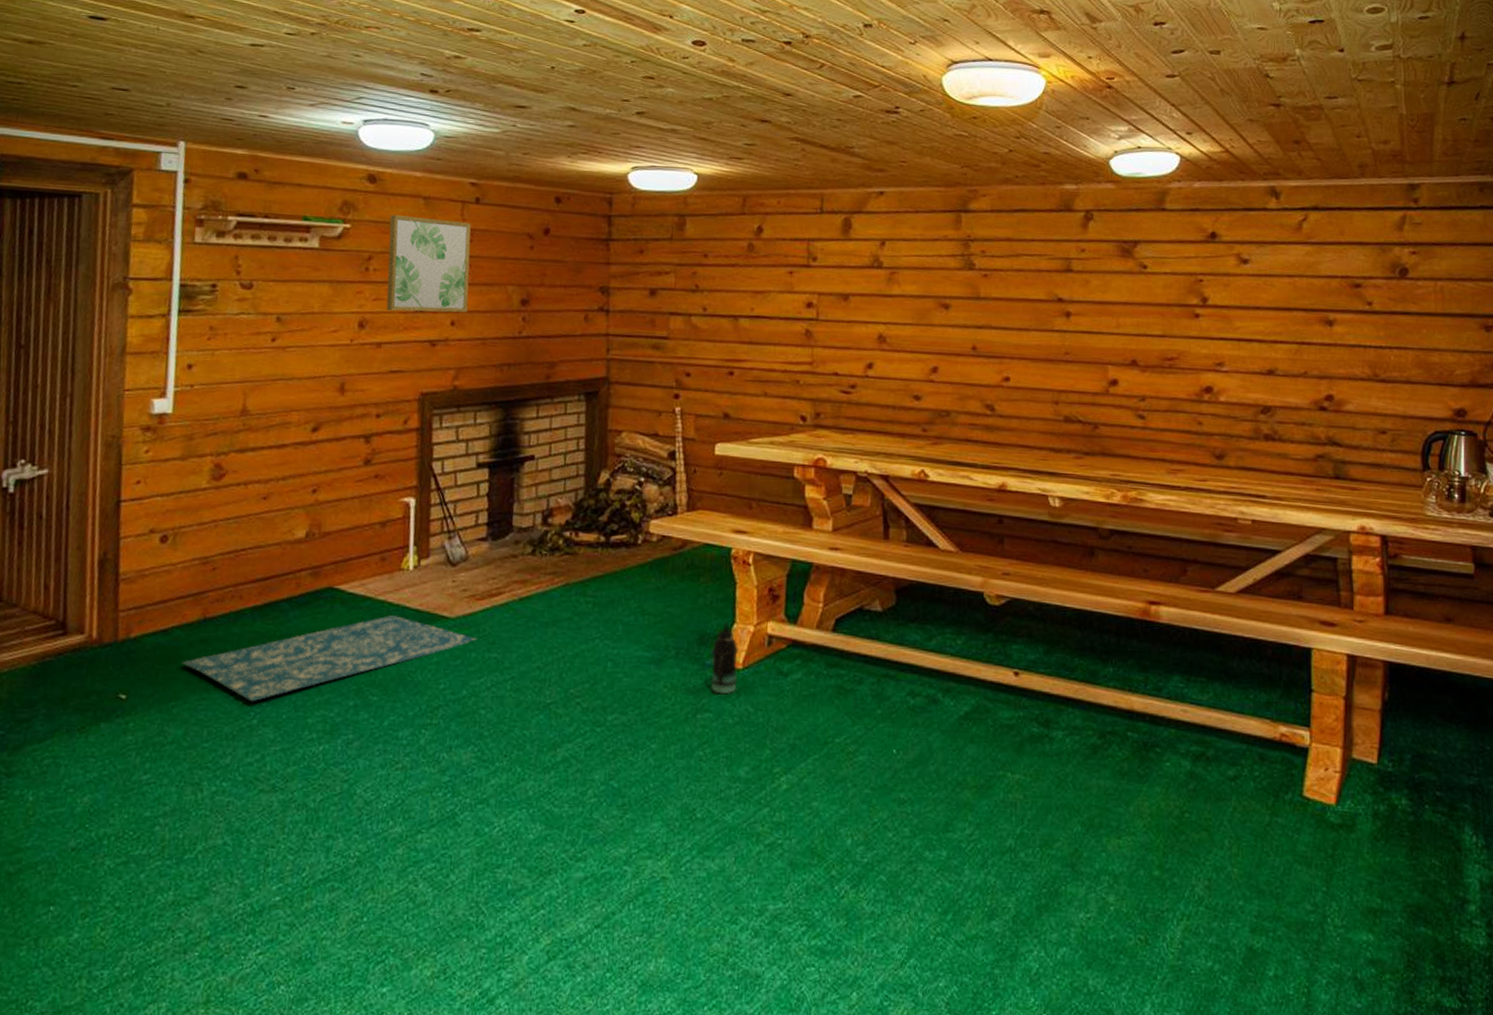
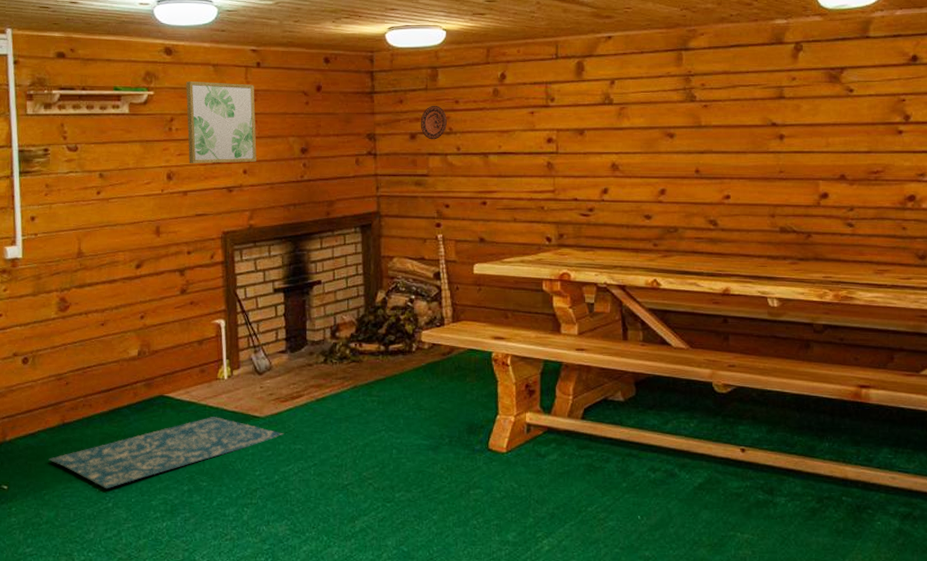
decorative plate: none [662,258,693,298] -> present [420,106,447,140]
bottle: present [711,622,738,695] -> none [479,414,503,474]

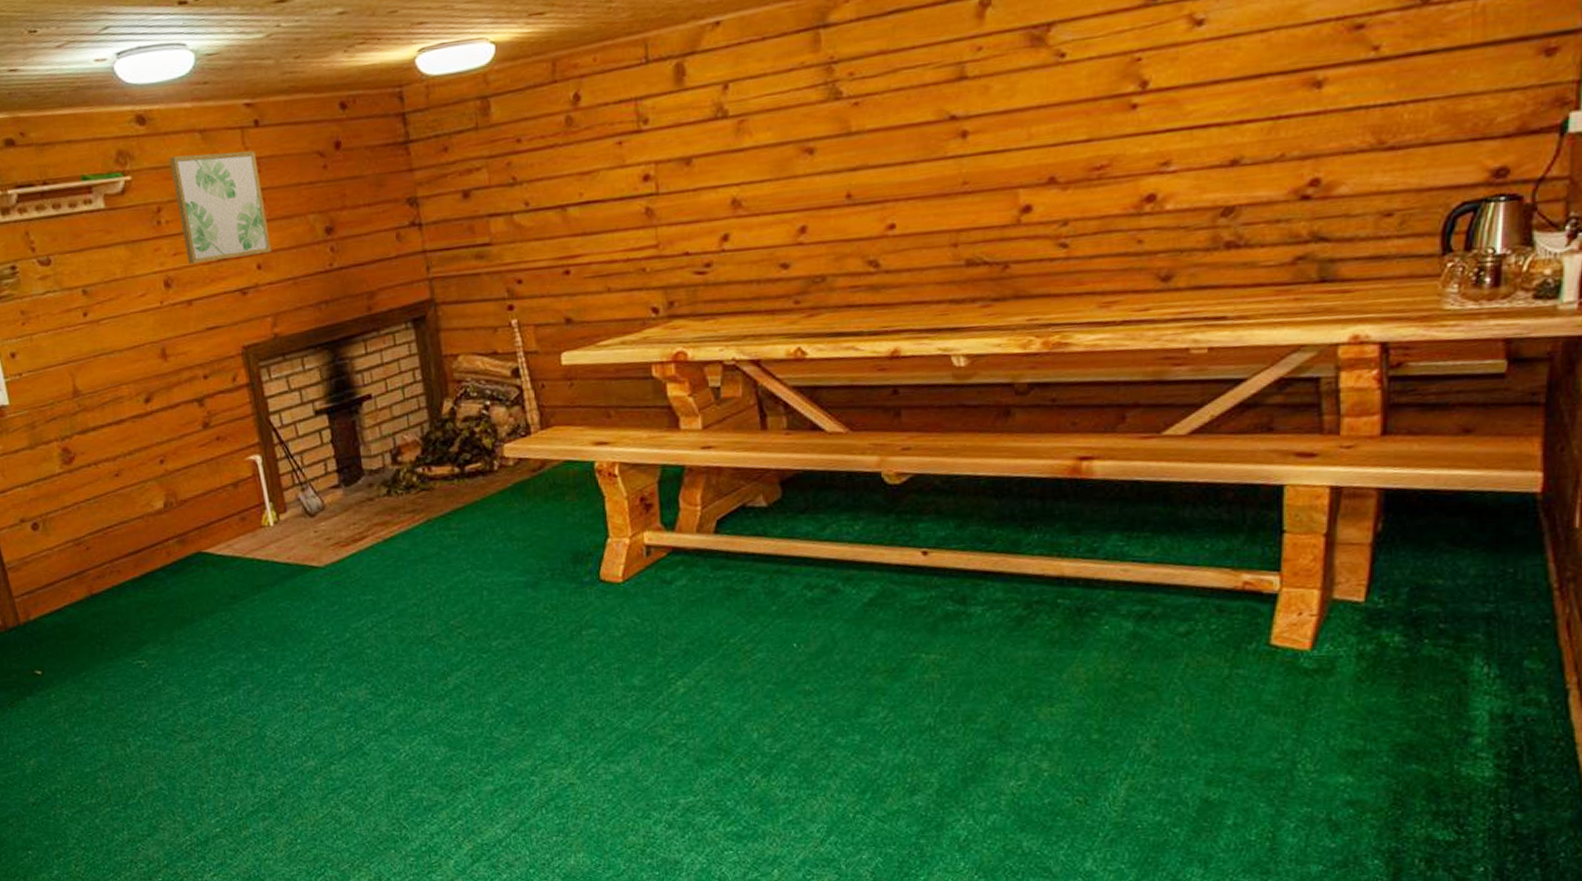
rug: present [48,416,283,489] -> none [81,570,349,665]
decorative plate: present [420,106,447,140] -> none [473,149,509,196]

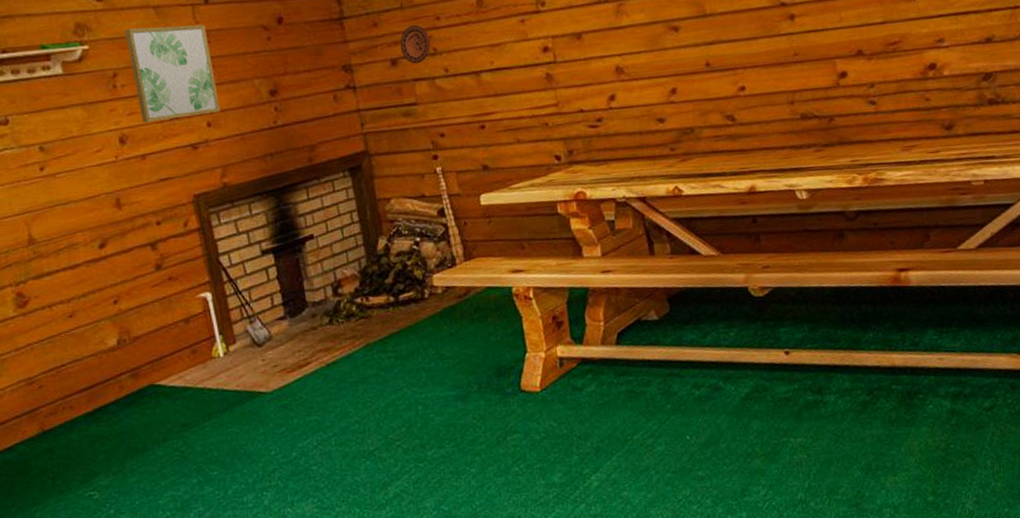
decorative plate: none [473,149,509,196] -> present [400,25,430,64]

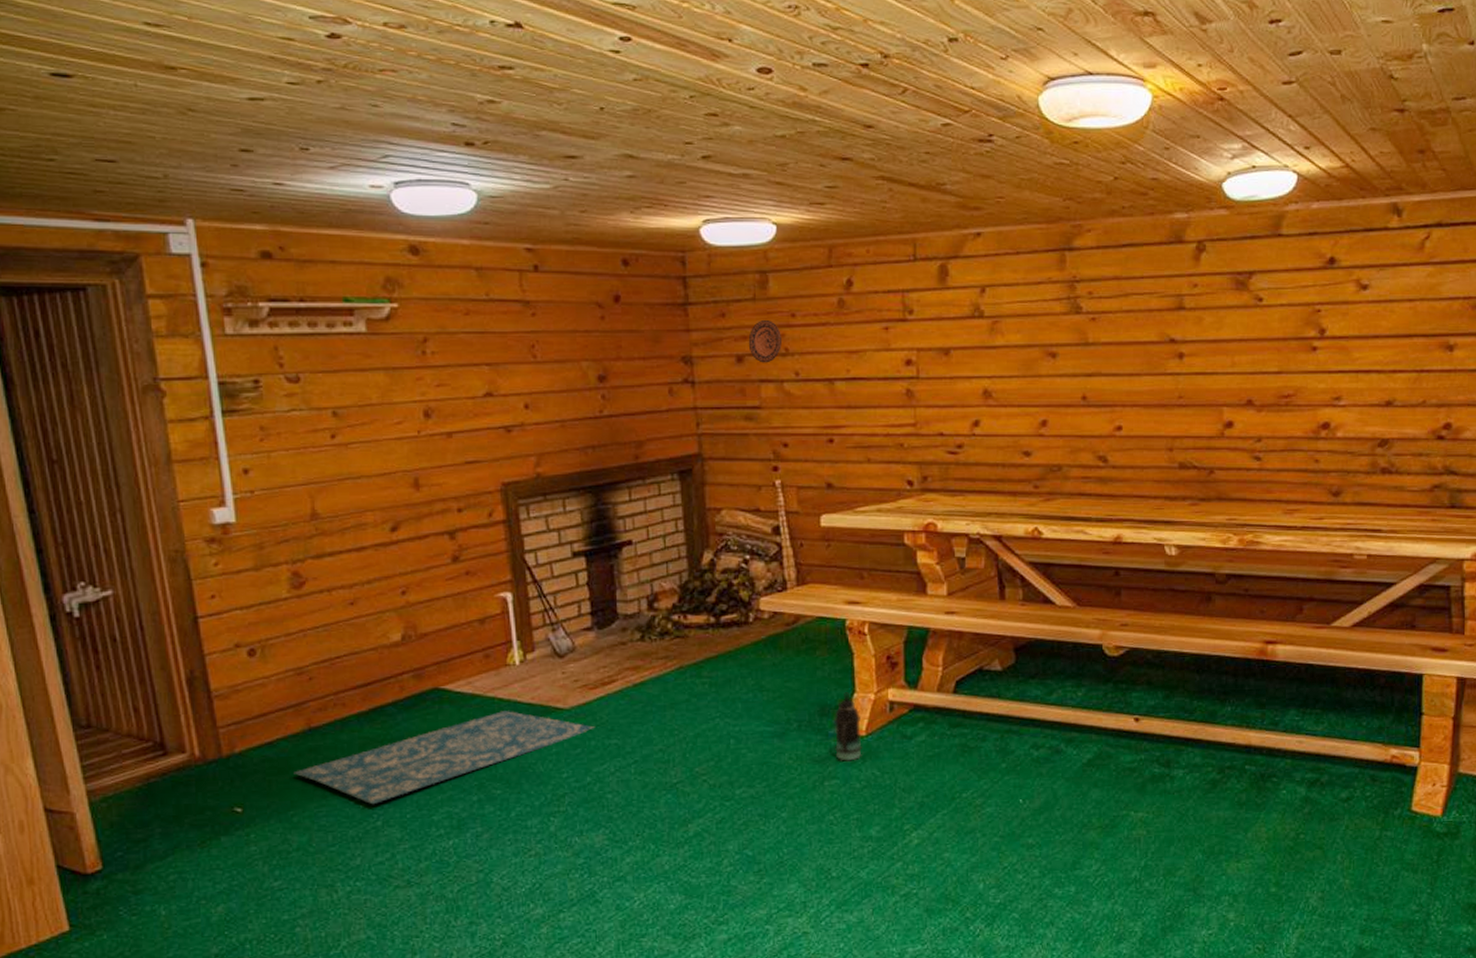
rug: none [33,398,295,496] -> present [294,710,594,805]
wall art: present [125,24,220,124] -> none [441,290,541,398]
bottle: none [510,353,539,417] -> present [833,692,862,761]

